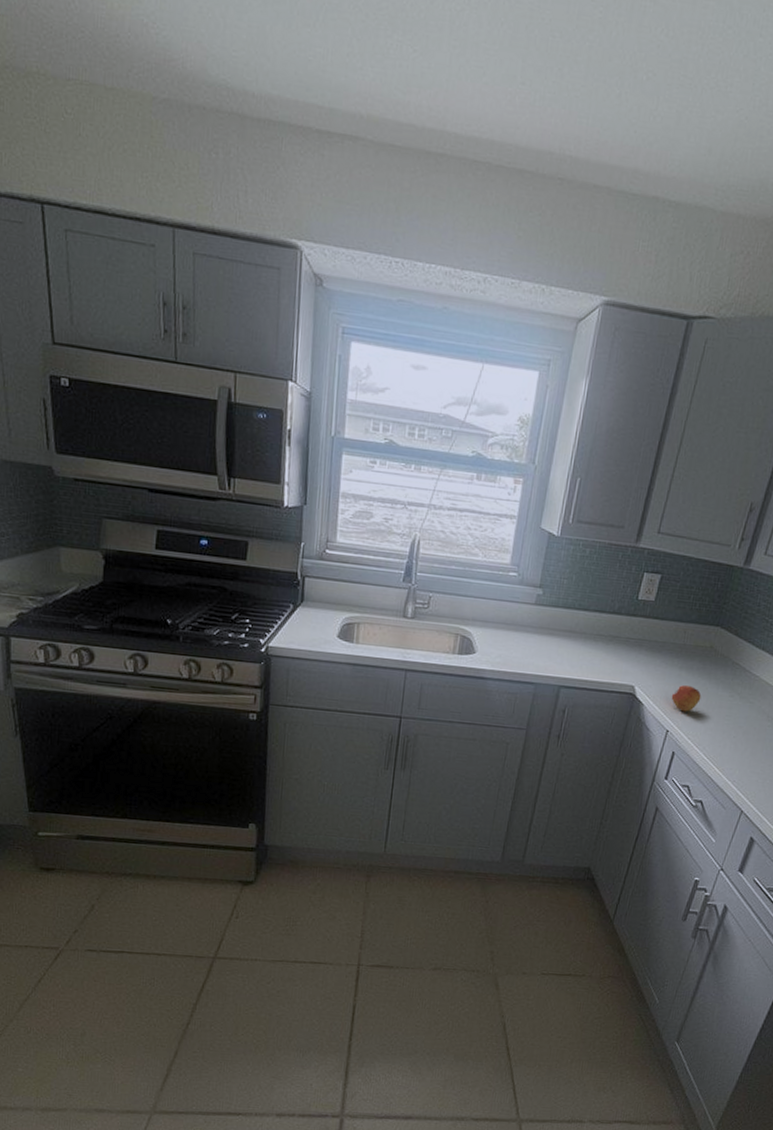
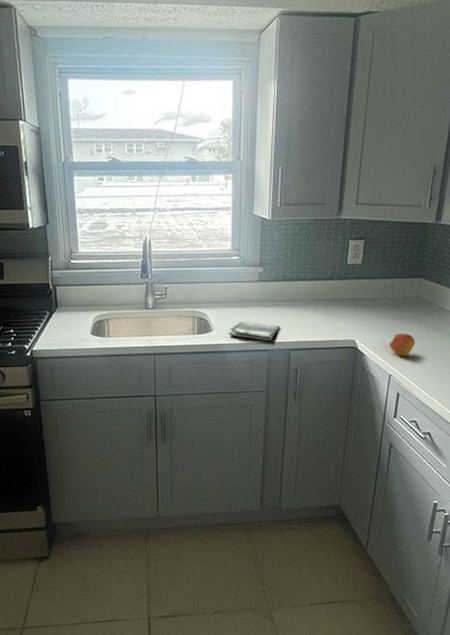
dish towel: none [494,646,553,673] -> present [229,321,281,341]

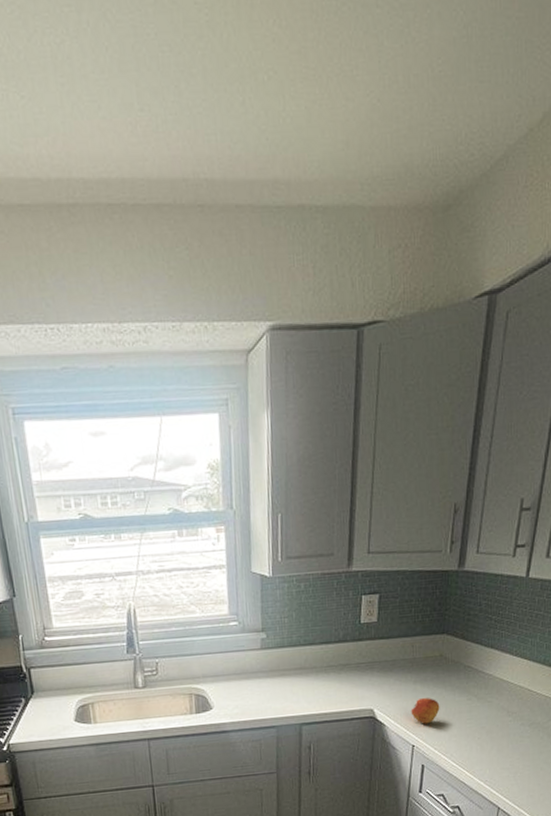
dish towel: present [229,321,281,341] -> none [231,695,289,716]

